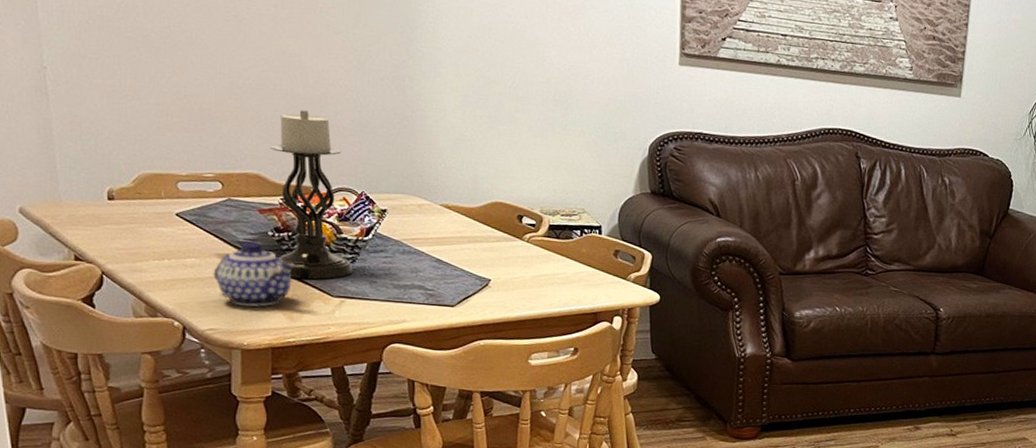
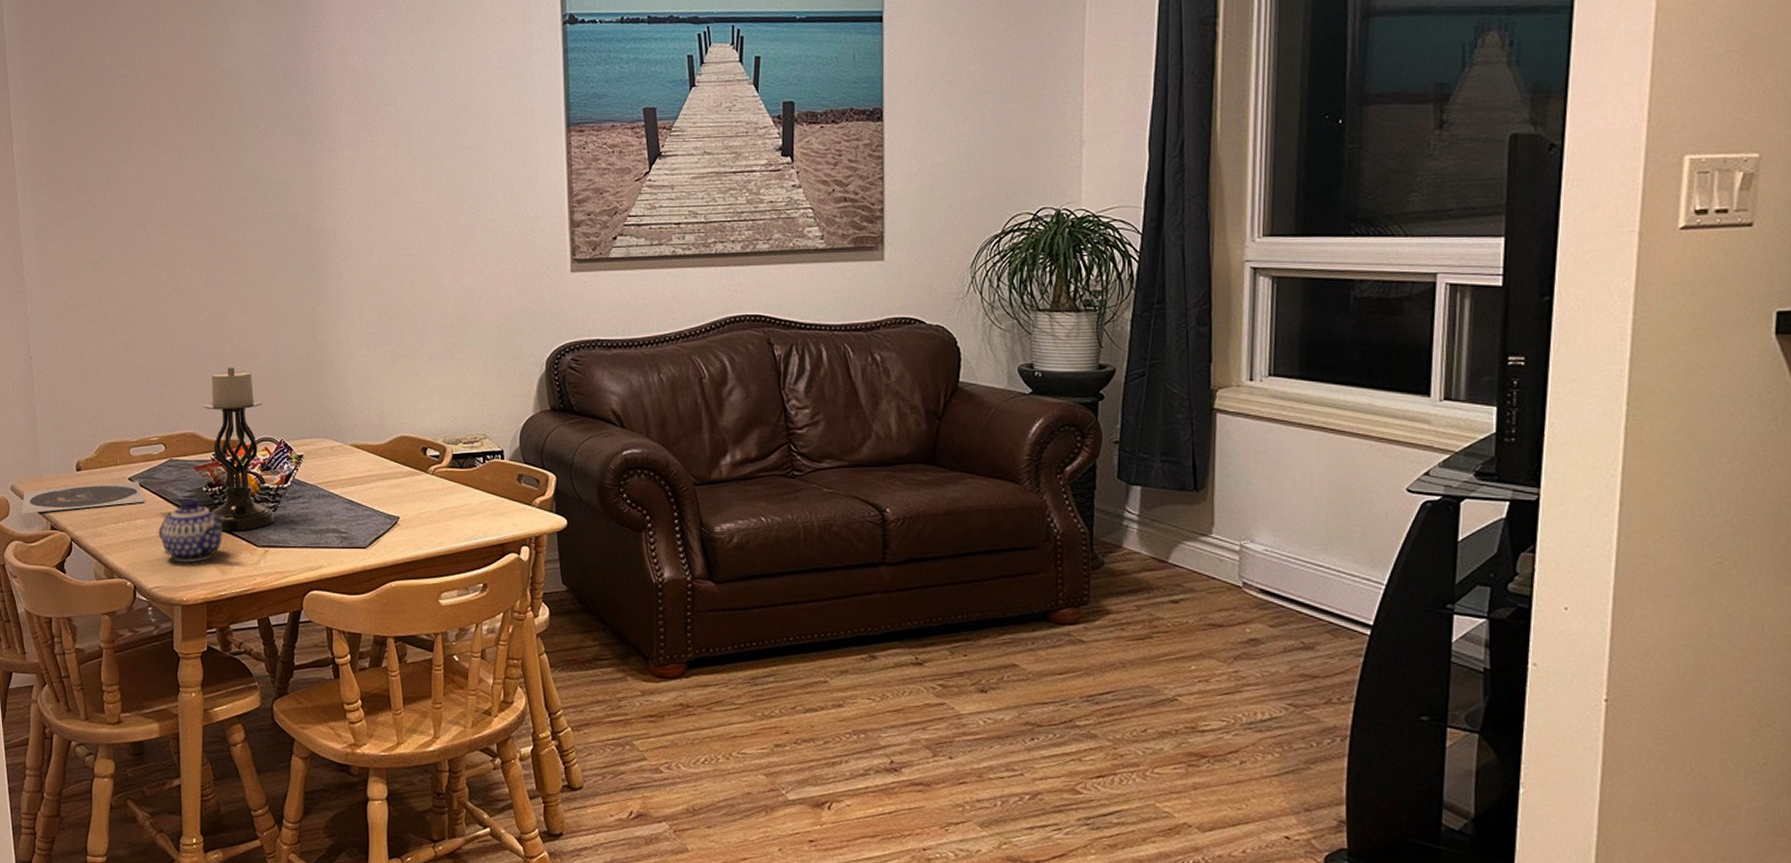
plate: none [33,215,196,241] -> present [20,481,145,514]

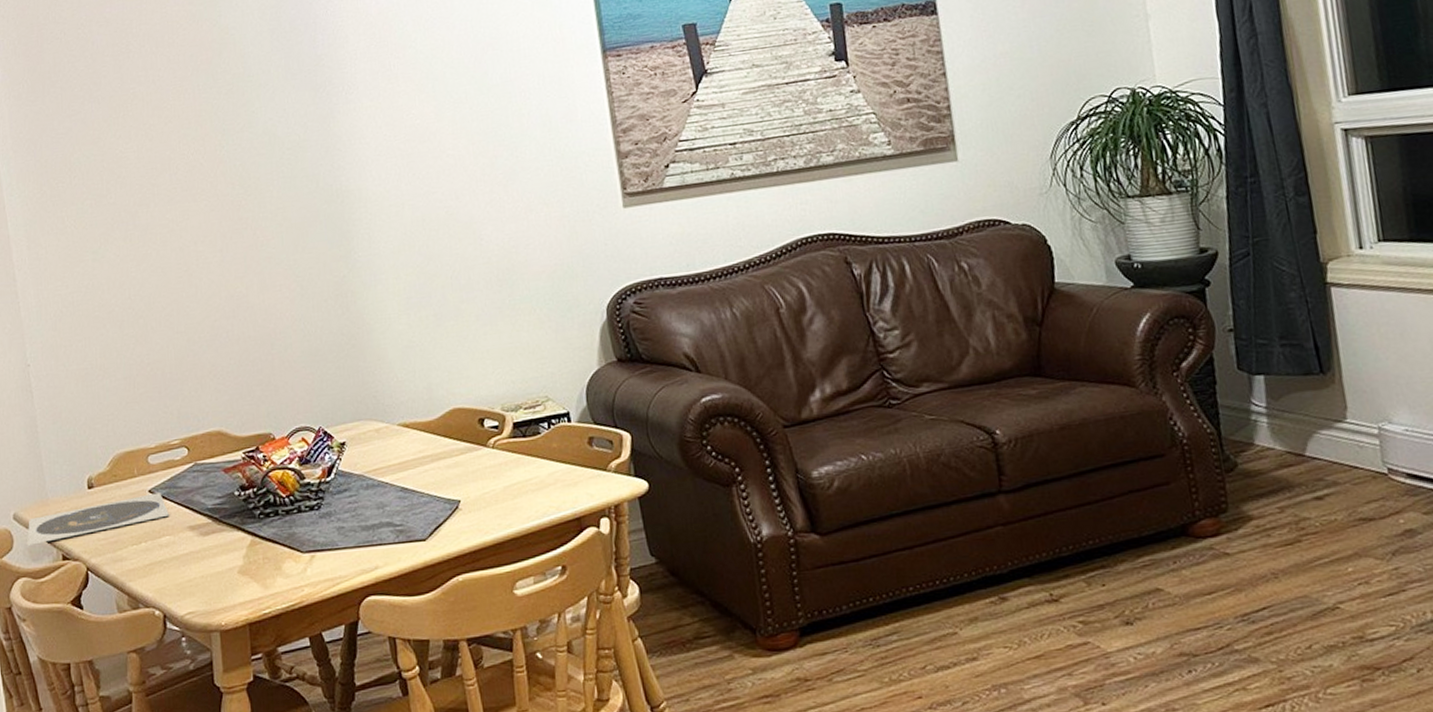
teapot: present [158,498,227,563] -> none [187,505,264,581]
candle holder: present [203,367,275,531] -> none [228,352,320,539]

